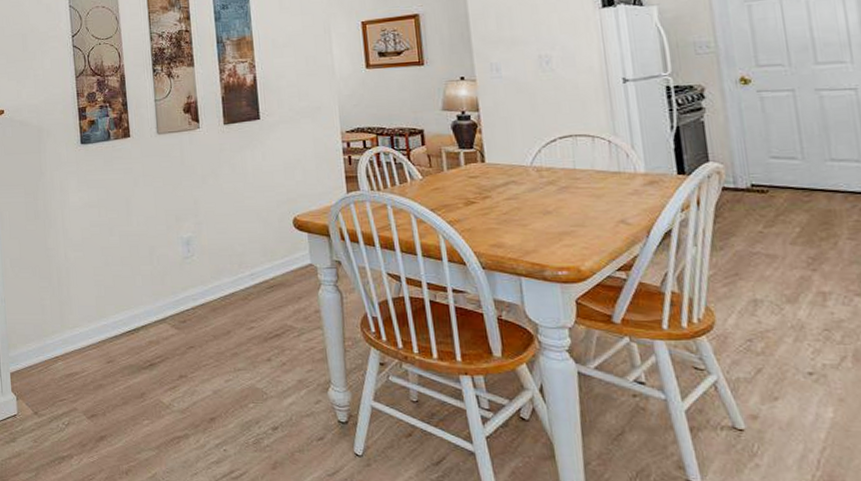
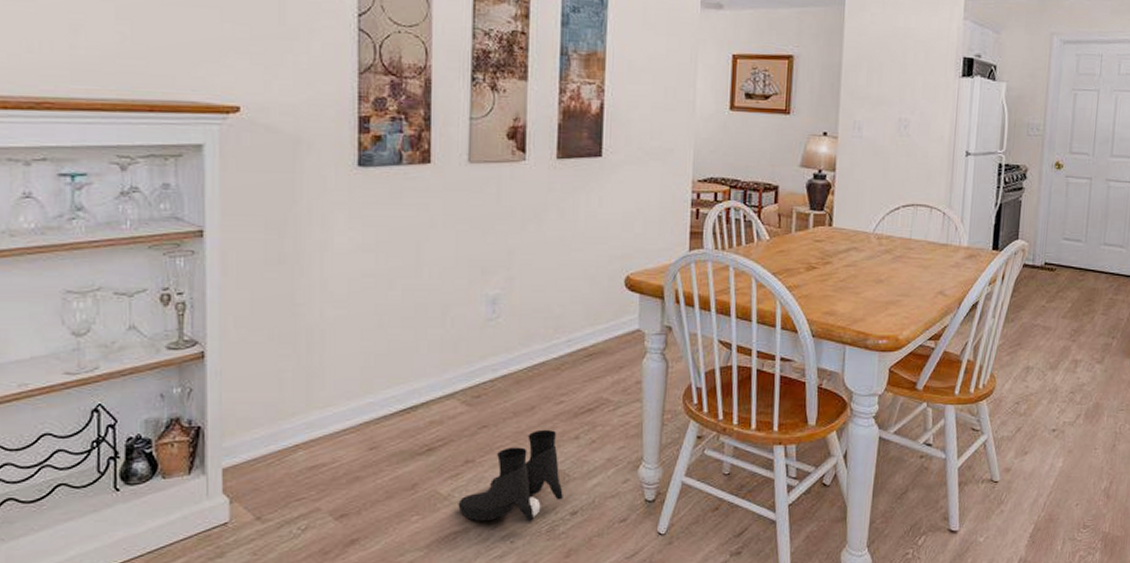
boots: none [178,351,264,433] -> present [458,429,563,522]

